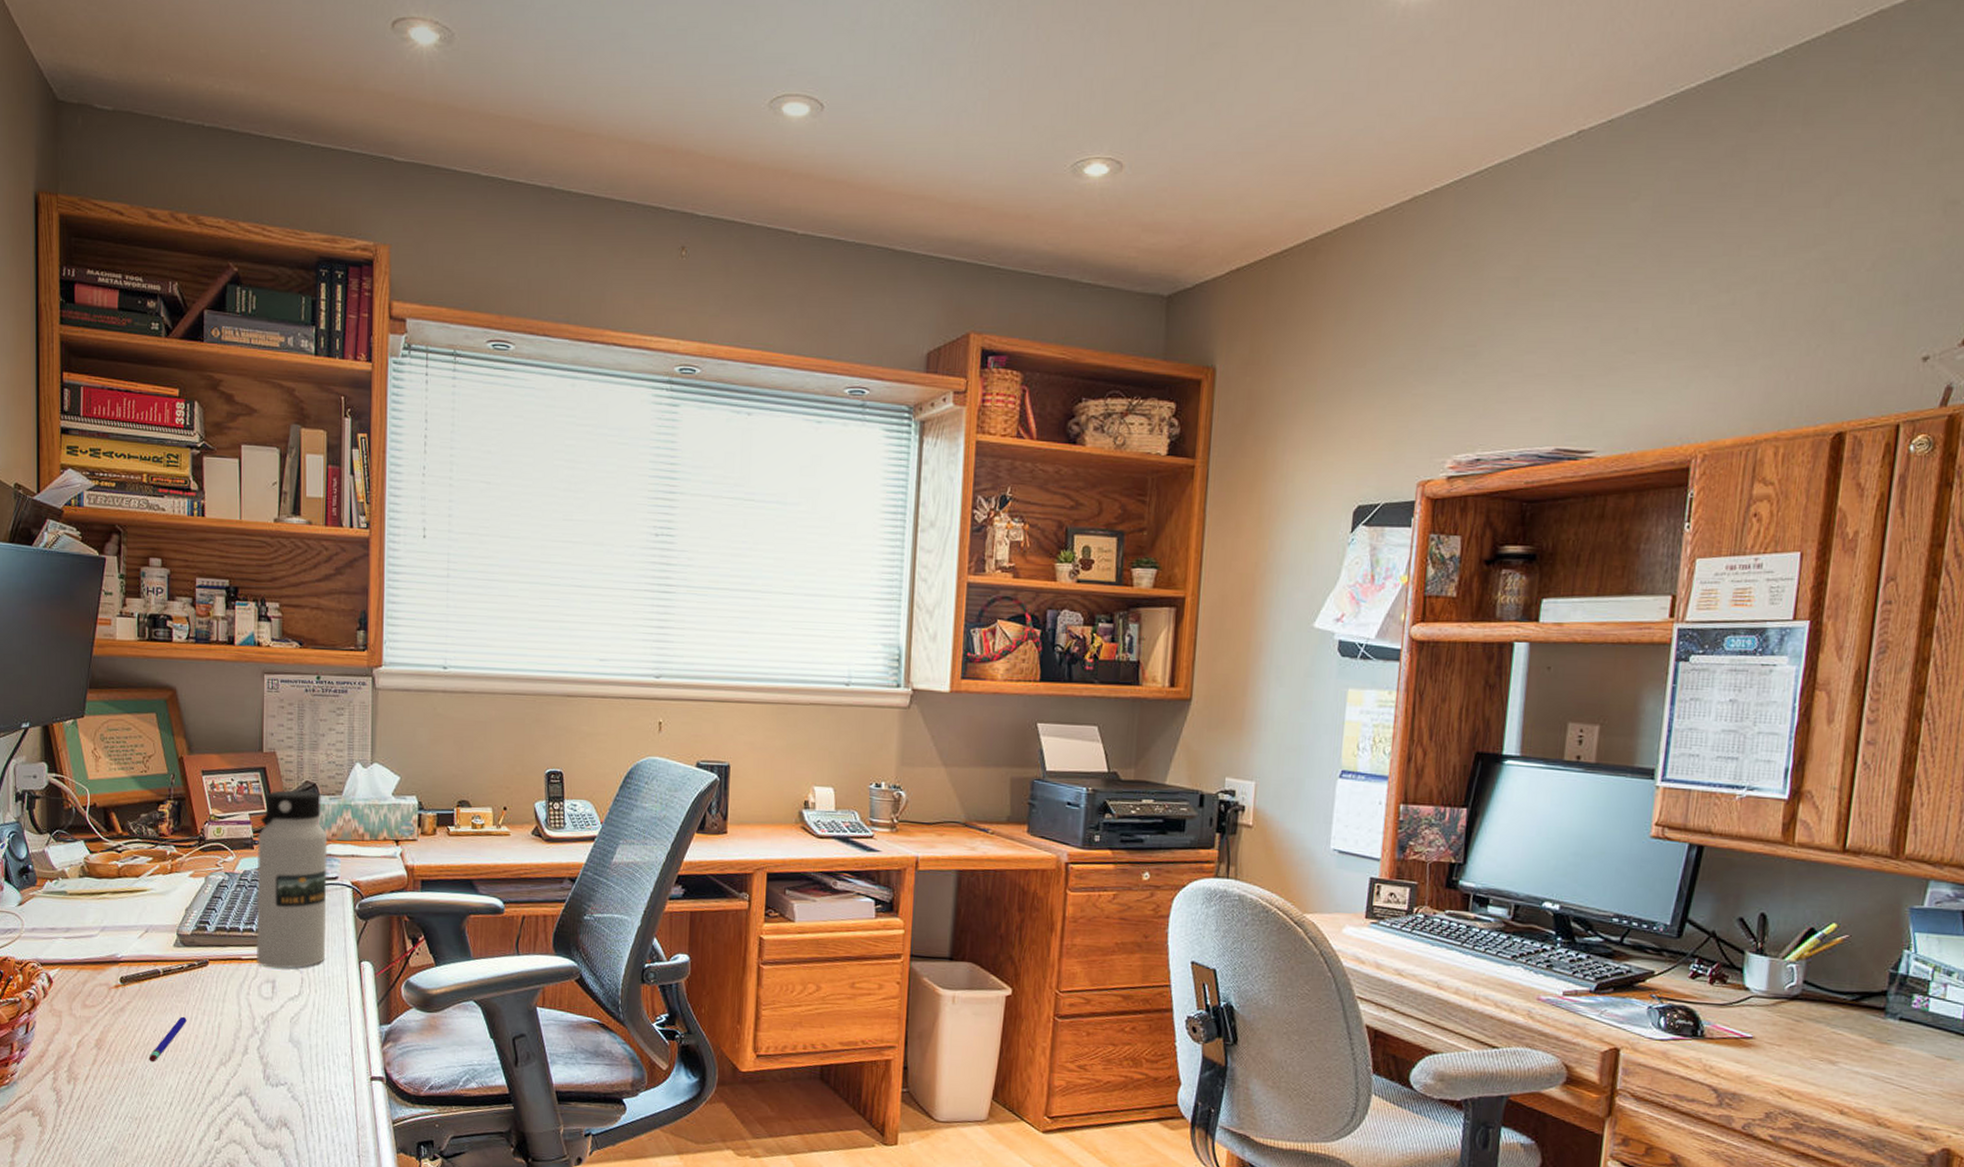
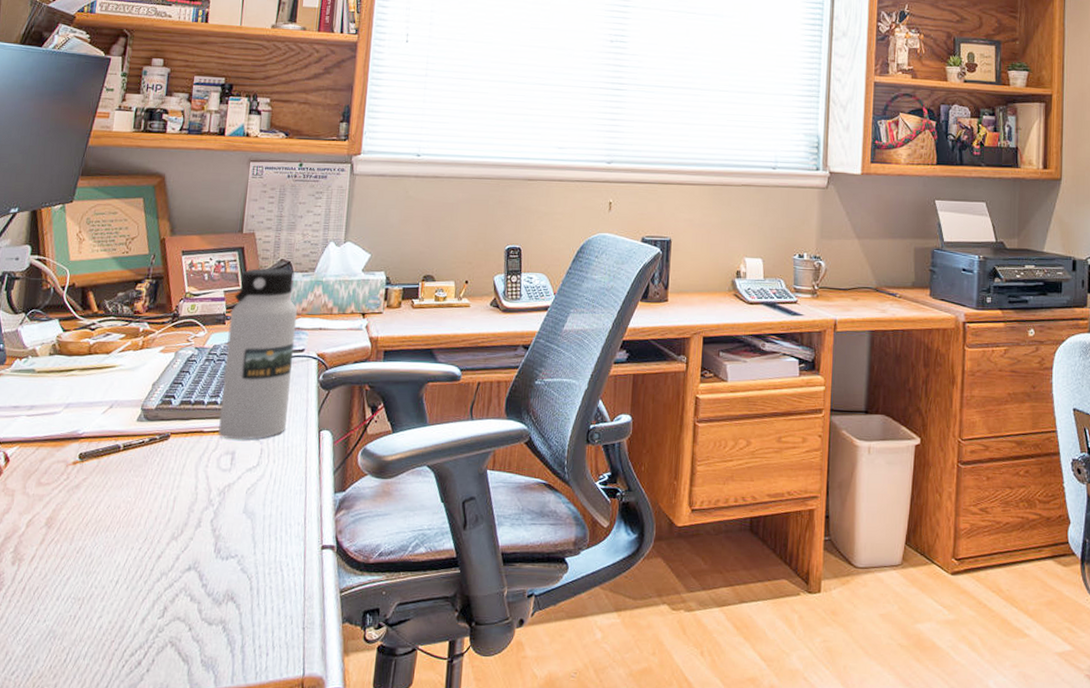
pen: present [149,1016,187,1062] -> none [99,491,142,539]

